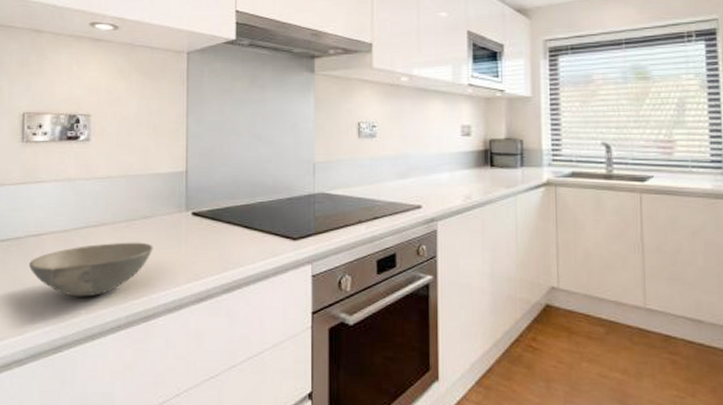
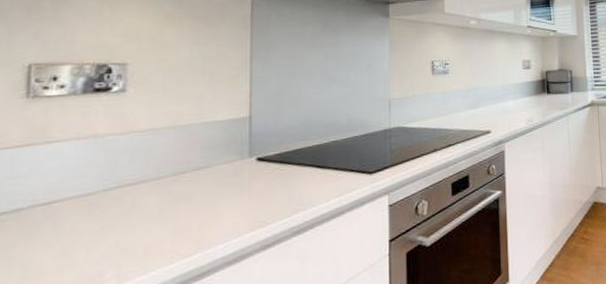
soup bowl: present [28,242,153,297] -> none [32,195,209,268]

